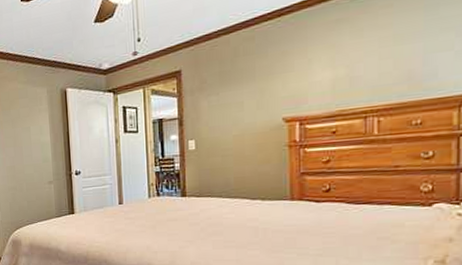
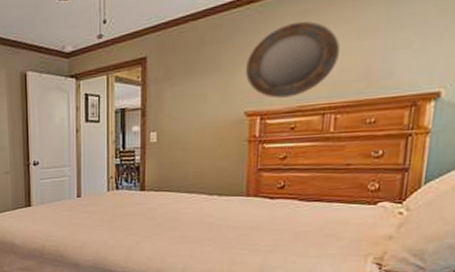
home mirror: none [281,29,376,104] -> present [246,21,340,99]

